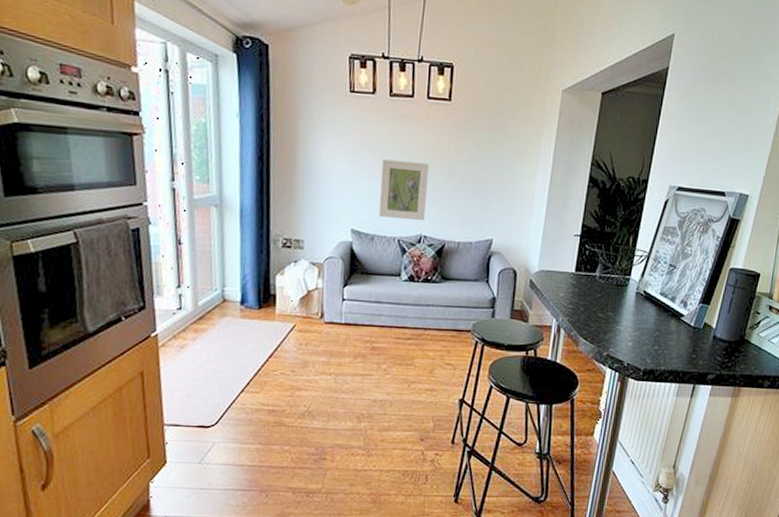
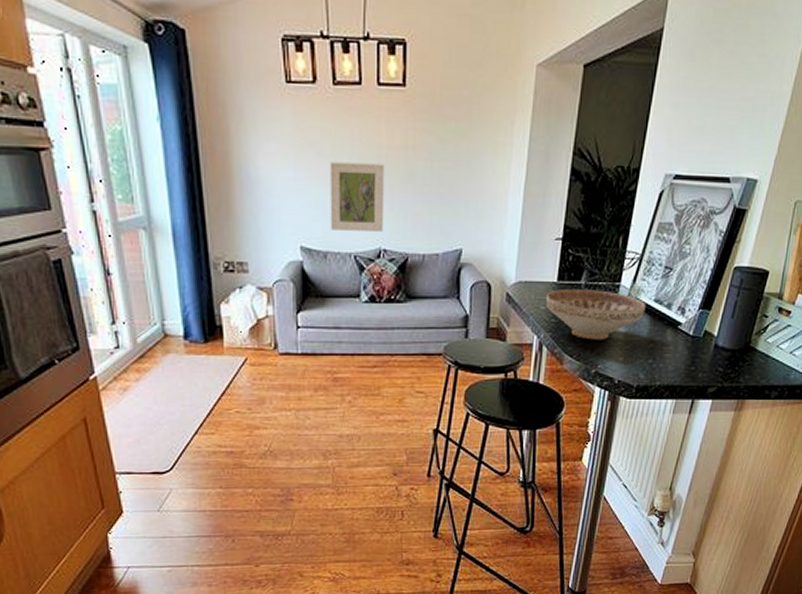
decorative bowl: none [564,279,653,327] -> present [545,288,646,340]

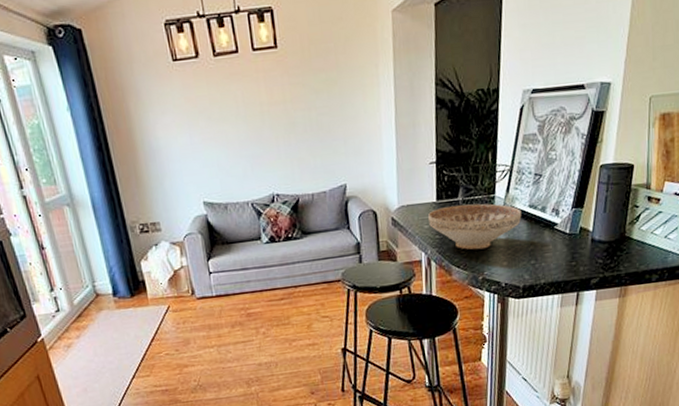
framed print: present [330,162,385,233] -> none [219,119,274,184]

